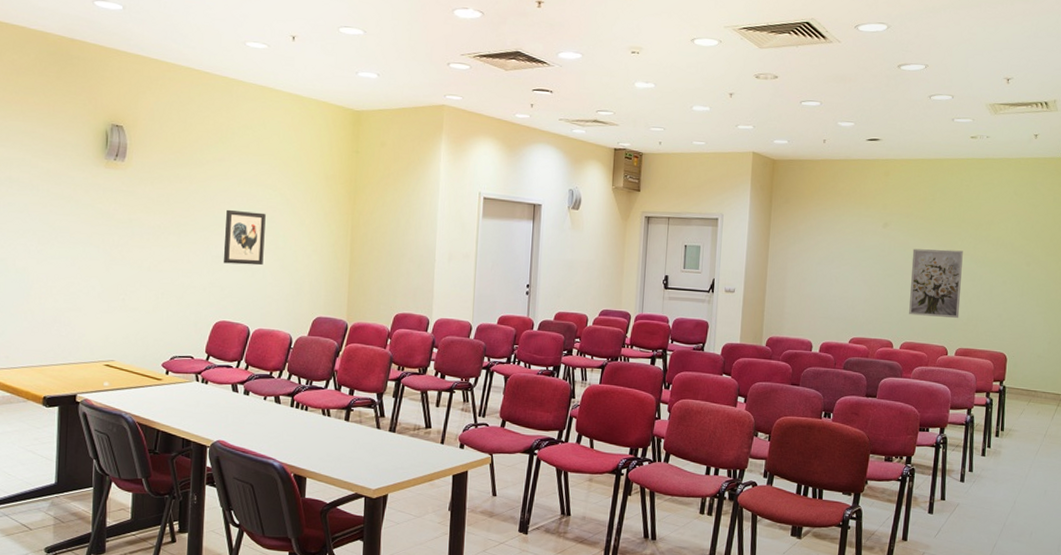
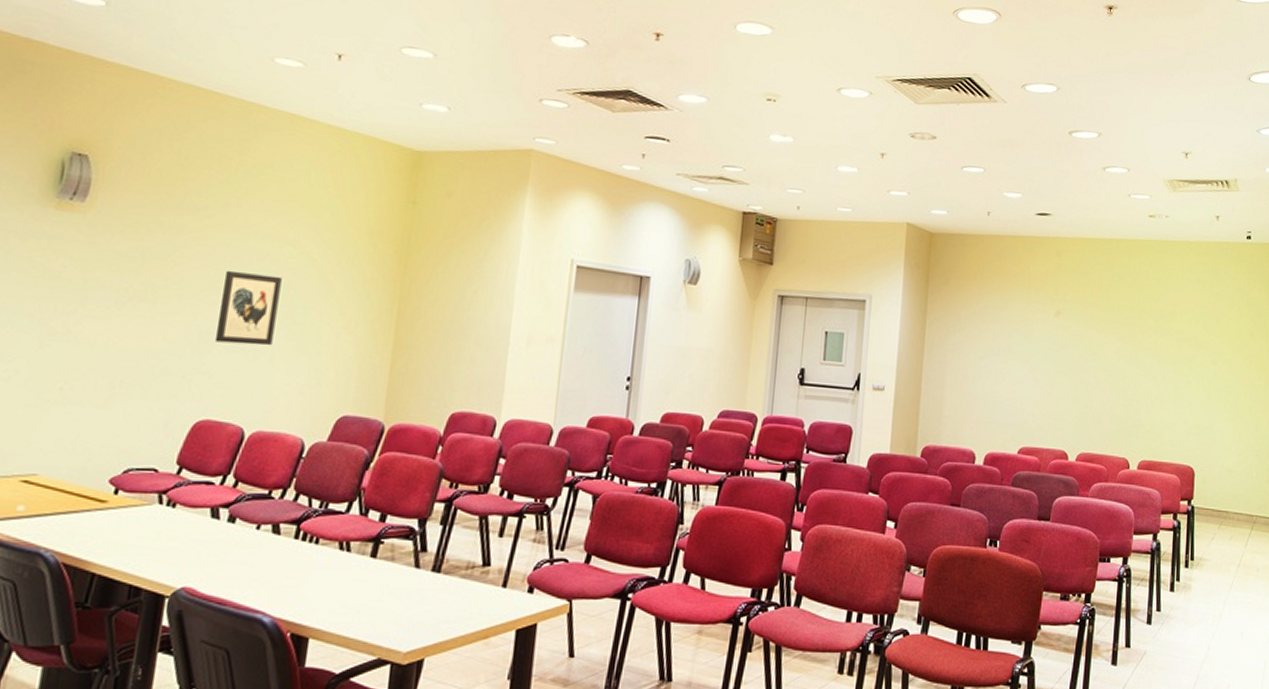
wall art: present [909,249,963,319] -> none [1085,342,1144,426]

